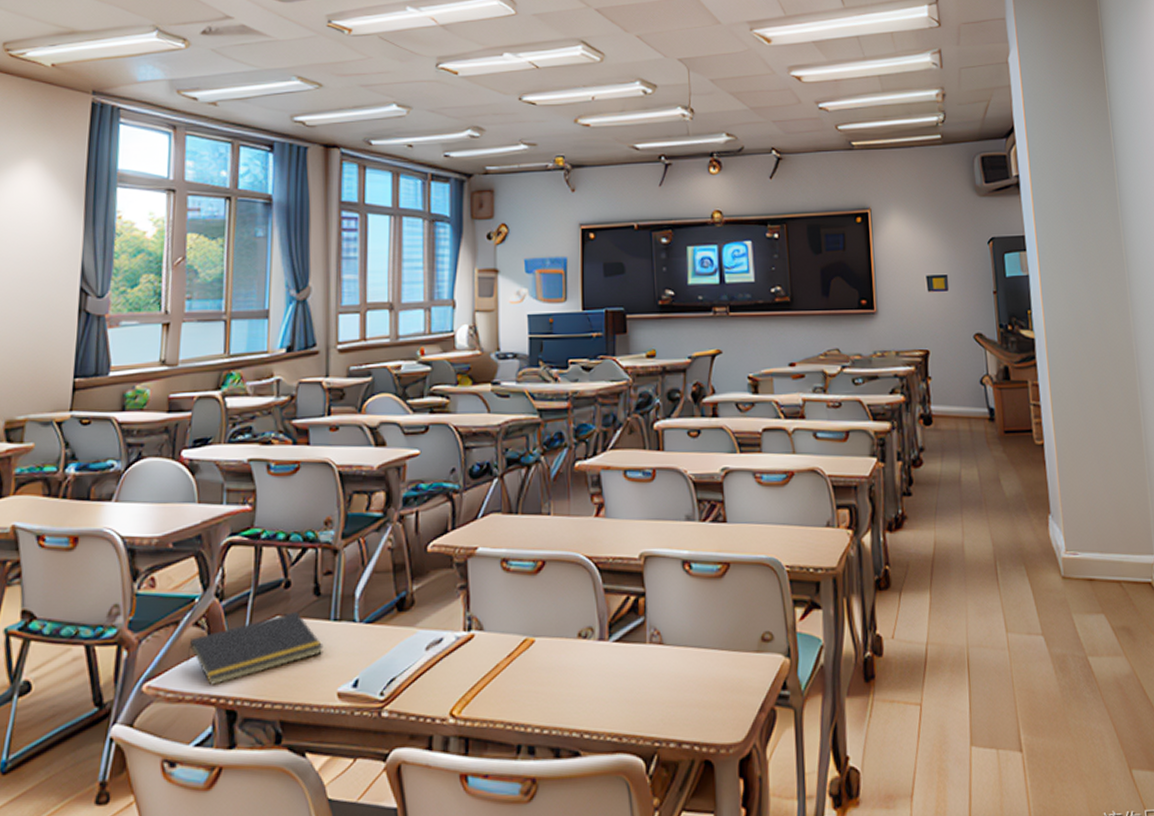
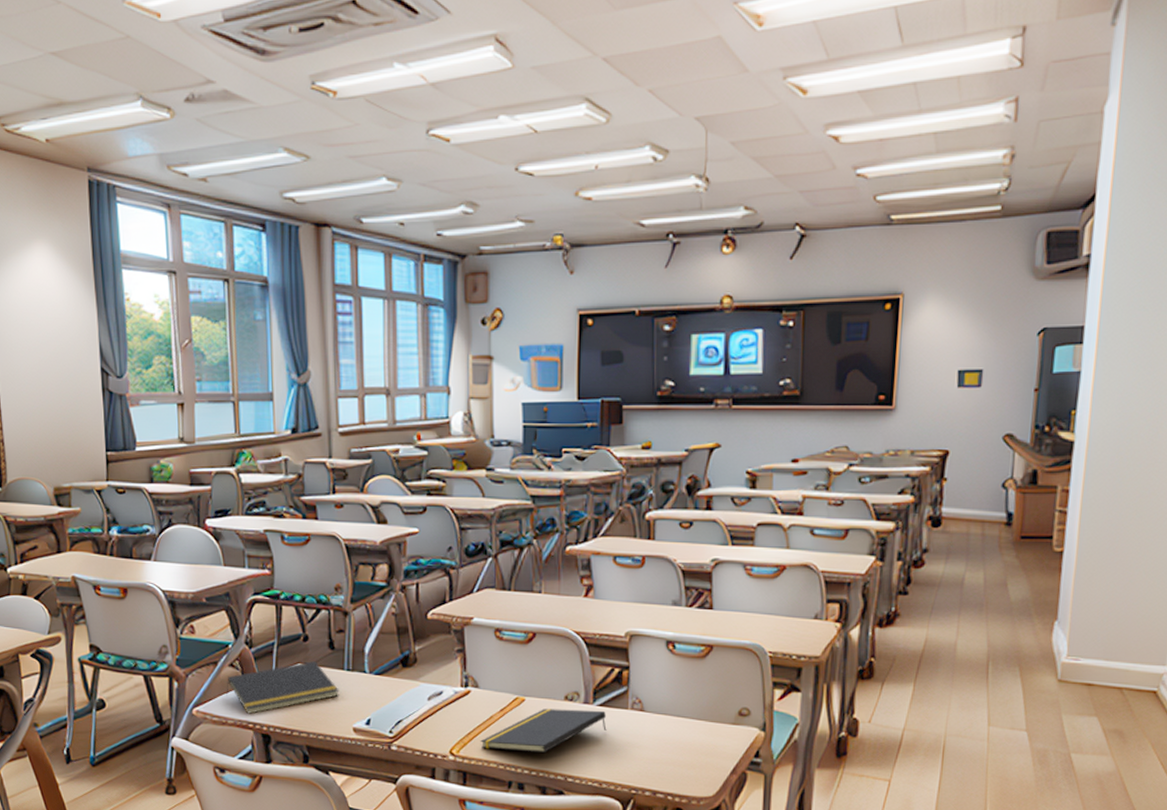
notepad: none [485,647,625,706] -> present [480,709,607,752]

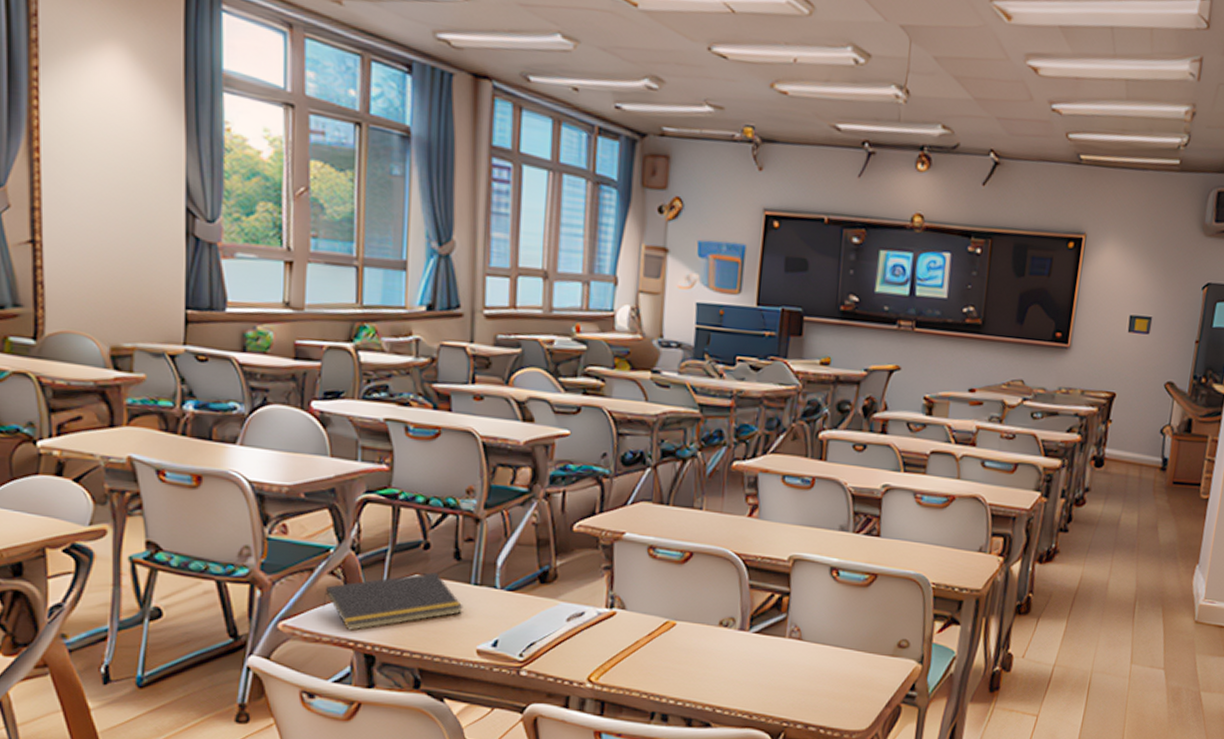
notepad: present [480,709,607,752] -> none [623,634,762,681]

